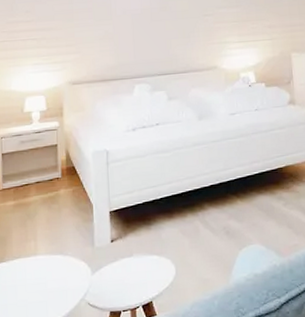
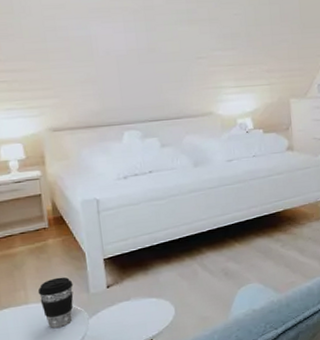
coffee cup: none [46,228,80,282] -> present [37,277,74,328]

